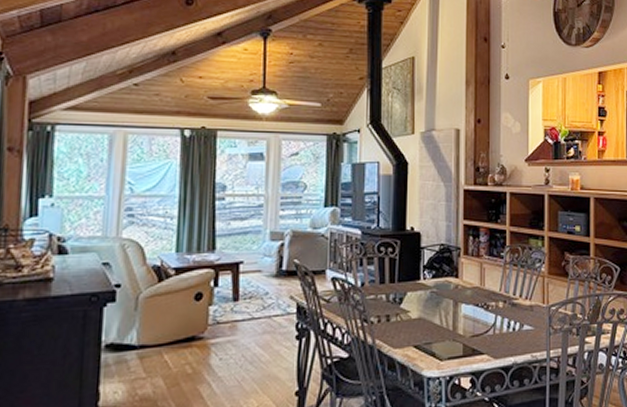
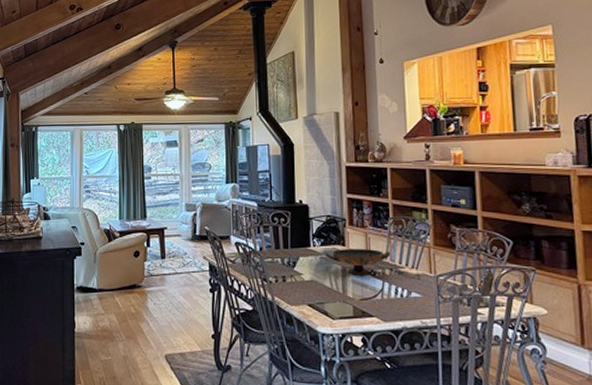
decorative bowl: none [436,279,505,310] -> present [325,248,391,275]

